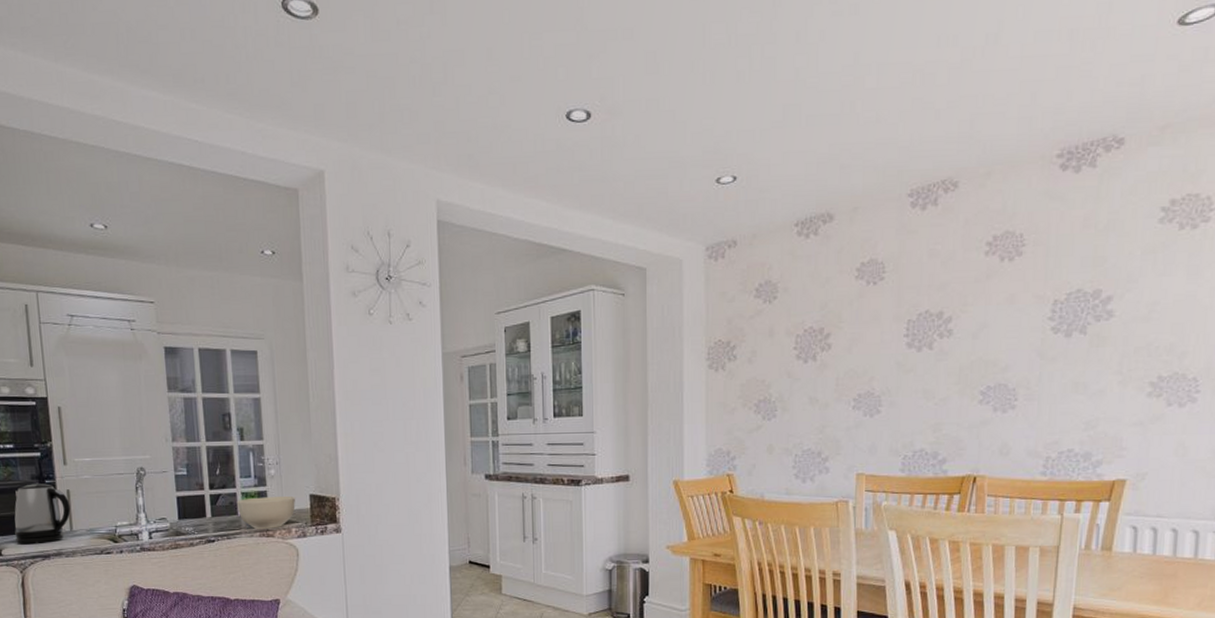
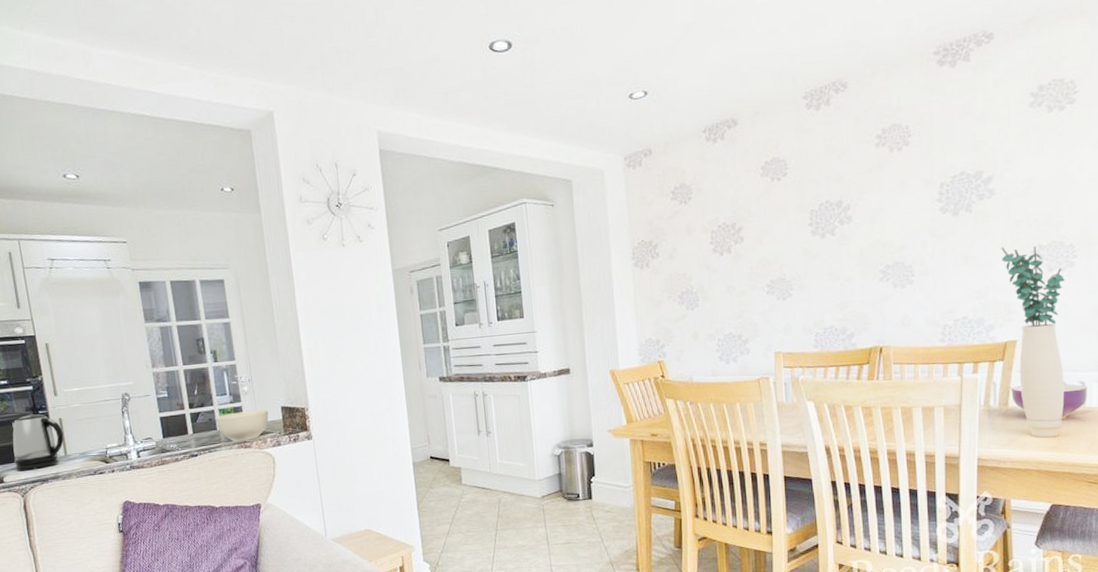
vase: none [1116,375,1185,590] -> present [1001,246,1065,438]
bowl: none [1116,530,1202,571] -> present [1011,384,1088,420]

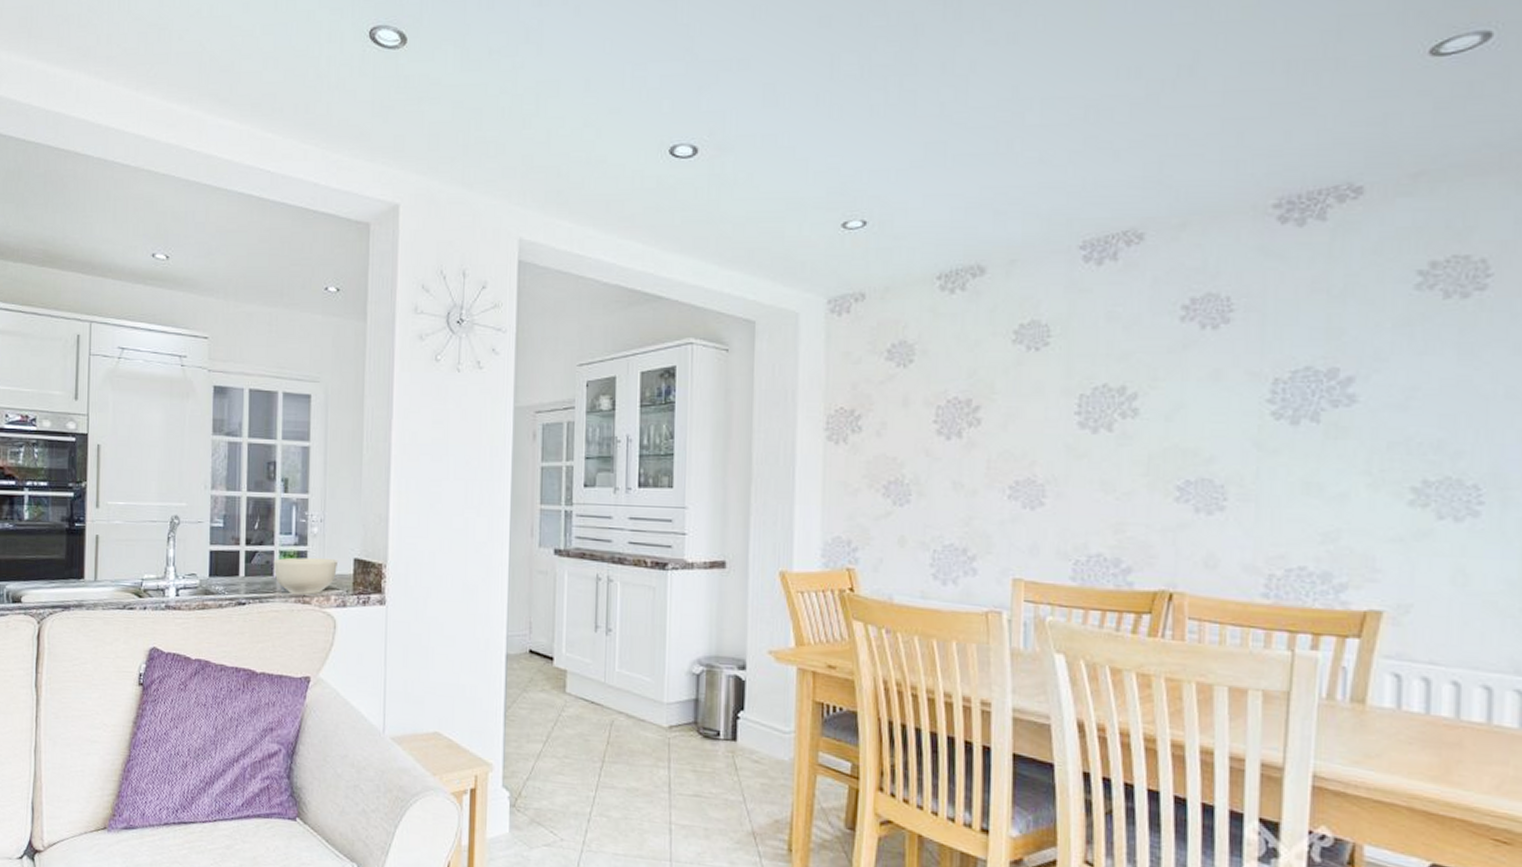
kettle: present [12,414,64,471] -> none [36,526,98,592]
vase: present [1001,246,1065,438] -> none [1363,476,1463,763]
bowl: present [1011,384,1088,420] -> none [1371,677,1497,738]

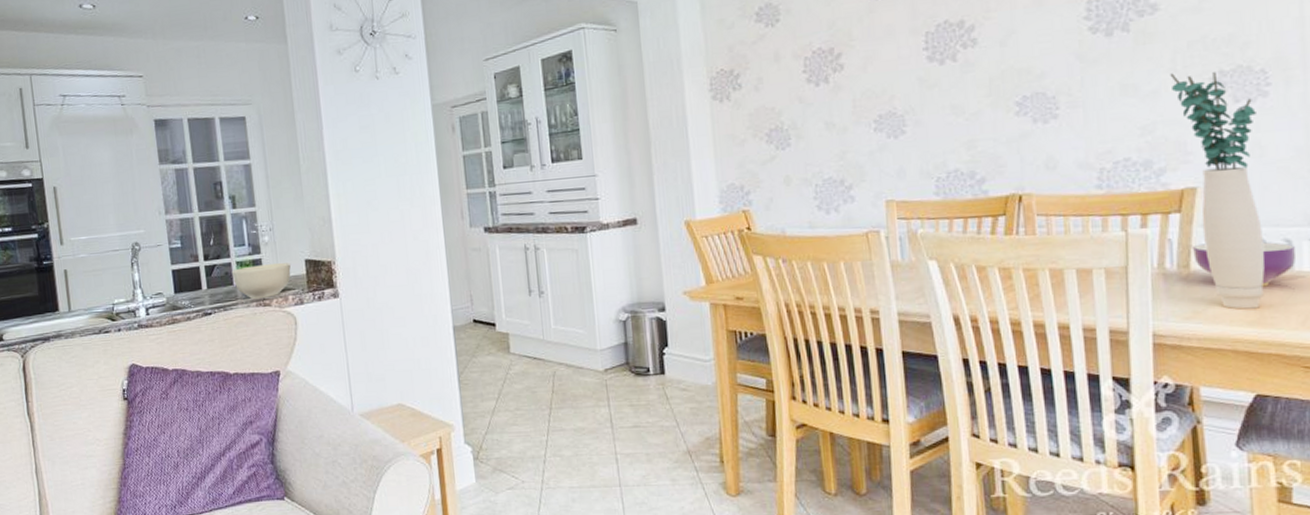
vase: none [1363,476,1463,763] -> present [1170,72,1265,310]
bowl: none [1371,677,1497,738] -> present [1193,242,1297,287]

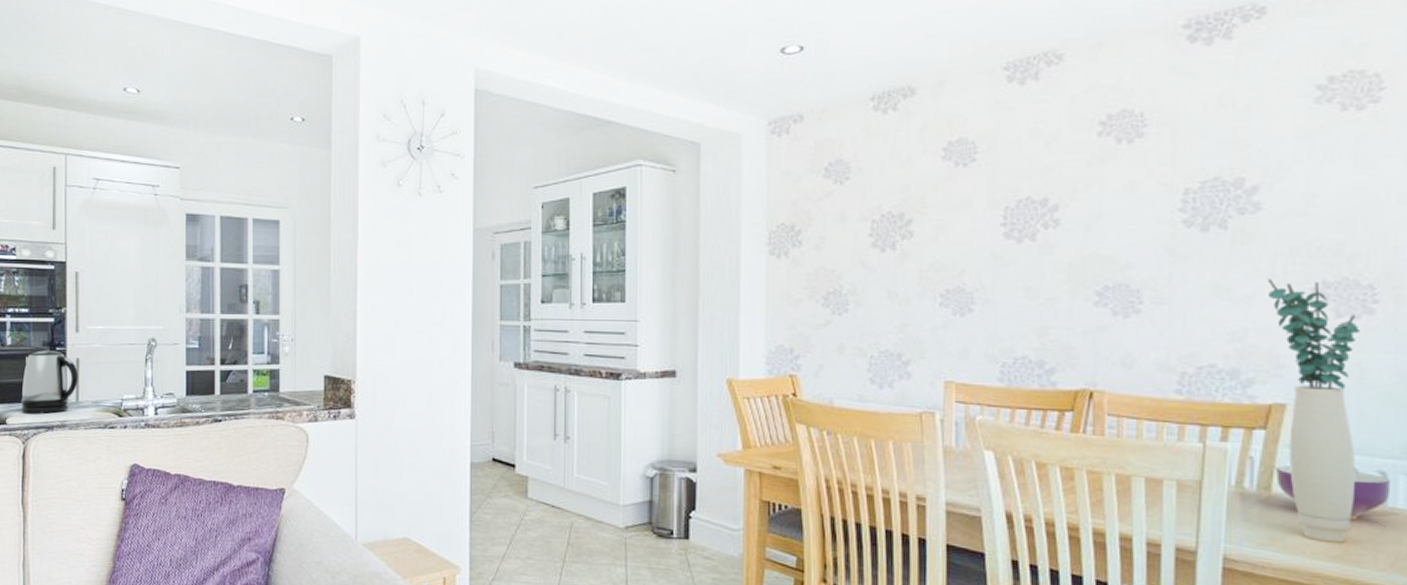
kettle: none [14,265,69,327] -> present [20,350,78,413]
bowl: present [231,262,292,300] -> none [247,375,310,412]

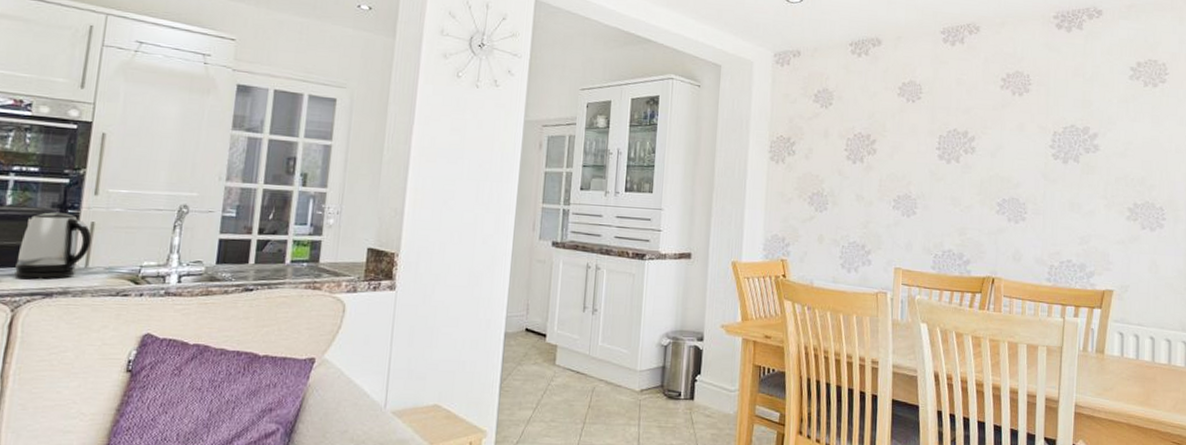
vase: present [1267,278,1360,543] -> none [1102,199,1155,392]
bowl: present [1276,466,1392,520] -> none [1107,335,1173,375]

